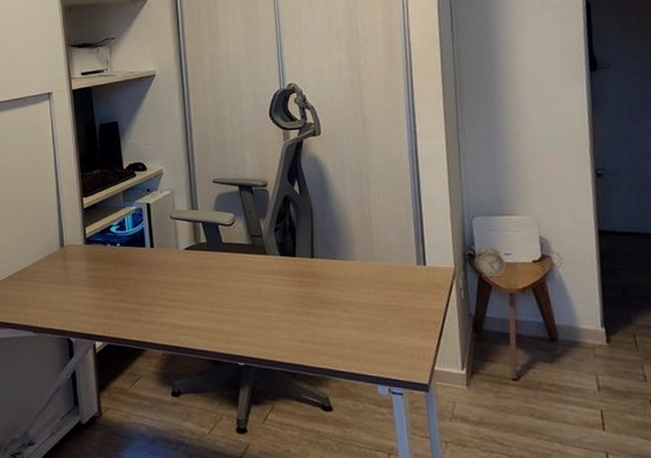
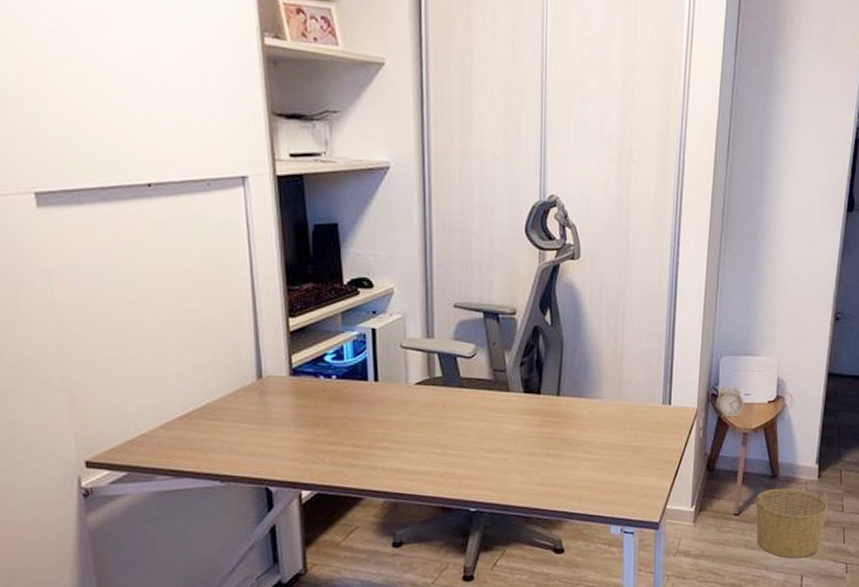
basket: none [535,352,626,433] -> present [755,488,828,559]

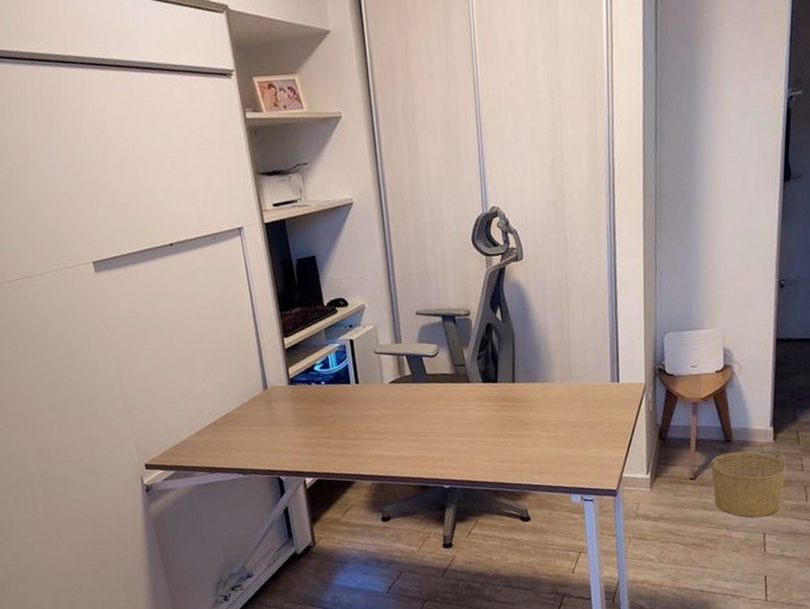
alarm clock: present [716,383,744,418] -> none [663,357,691,390]

